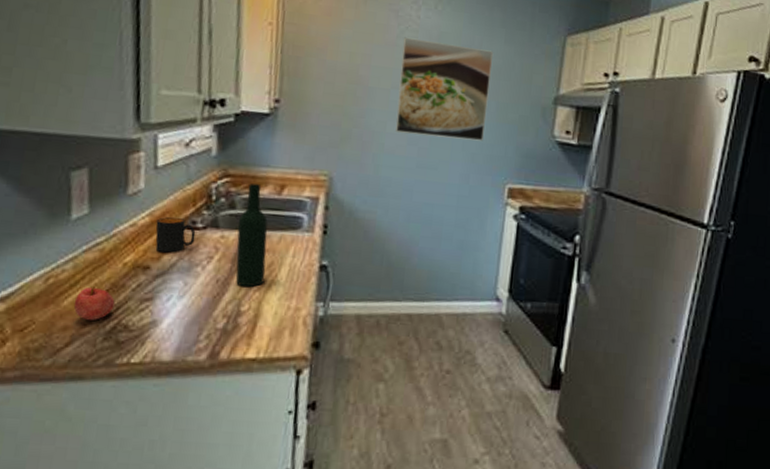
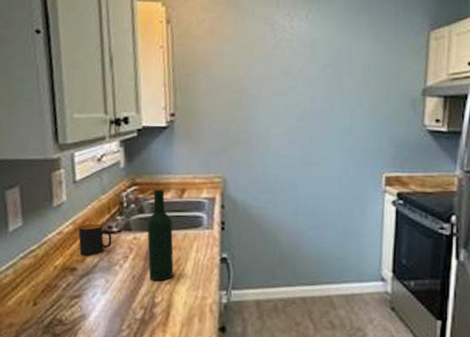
apple: present [73,285,115,320] -> none [16,287,50,317]
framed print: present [396,37,494,141] -> none [278,47,363,136]

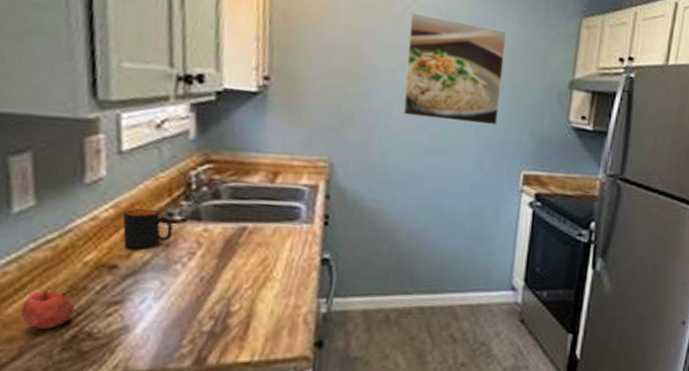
apple: none [16,287,50,317] -> present [20,289,75,329]
wine bottle: present [147,190,174,281] -> none [223,170,260,285]
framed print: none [278,47,363,136] -> present [403,12,508,126]

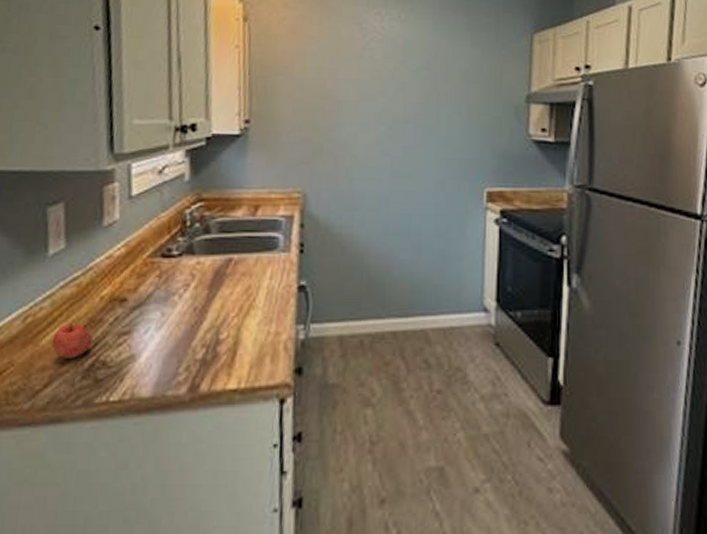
mug: present [122,208,173,250] -> none [131,245,172,283]
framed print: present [403,12,508,126] -> none [366,48,461,146]

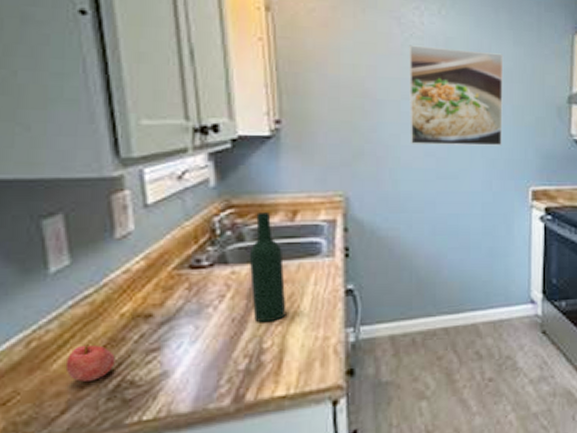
wine bottle: none [213,206,244,314] -> present [249,212,286,323]
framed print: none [366,48,461,146] -> present [408,45,504,146]

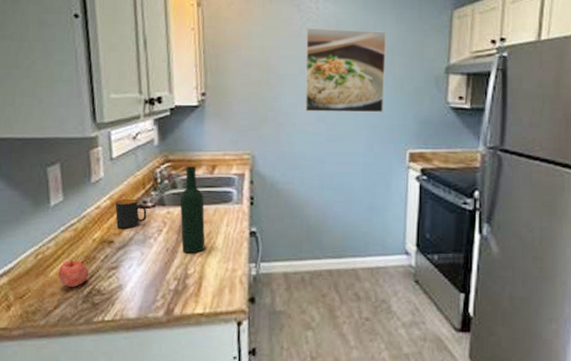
mug: none [153,257,202,297] -> present [115,198,147,229]

